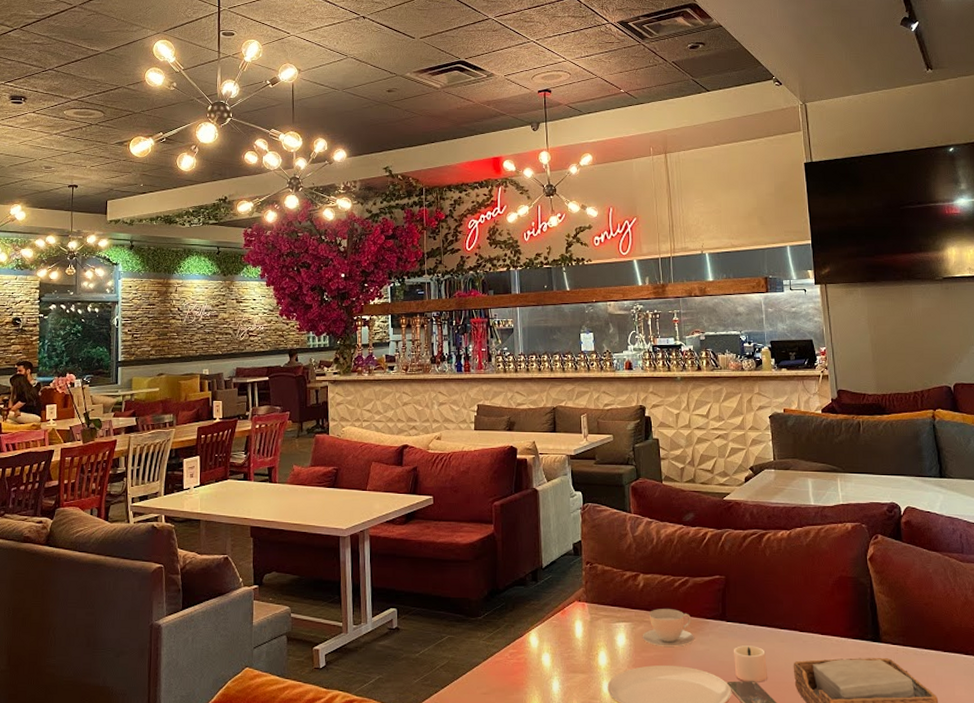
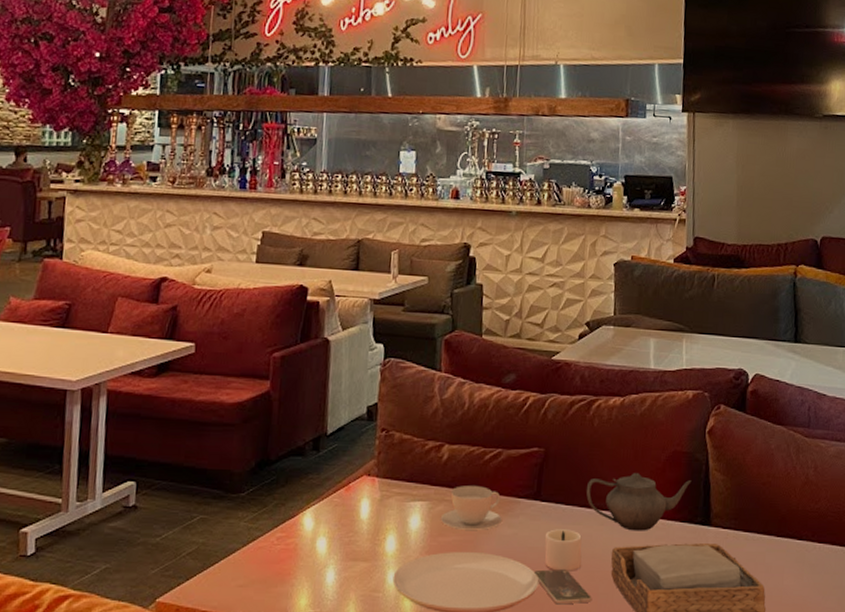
teapot: none [766,596,859,647] -> present [586,473,692,531]

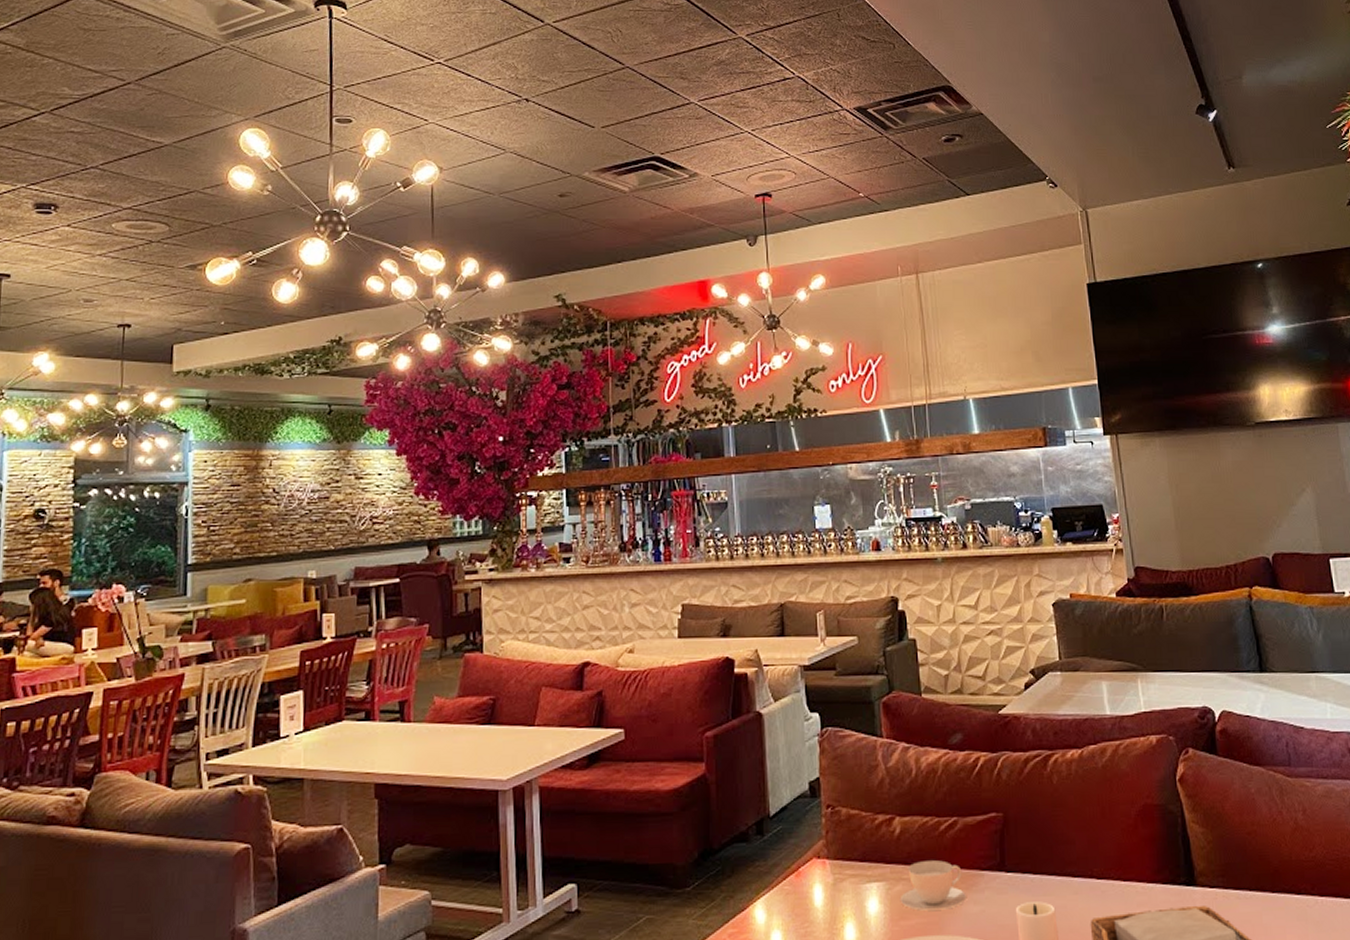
teapot: present [586,473,692,531] -> none [1054,832,1168,898]

